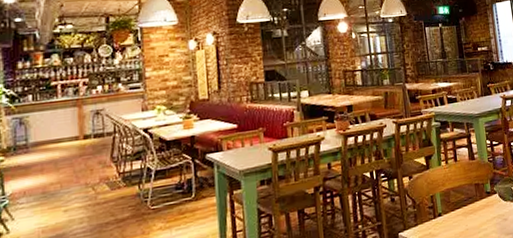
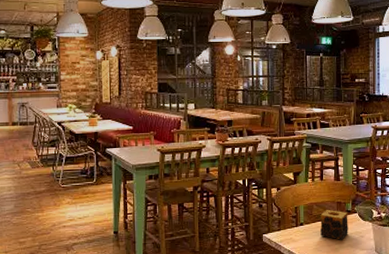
candle: none [459,193,491,227] -> present [320,210,348,240]

